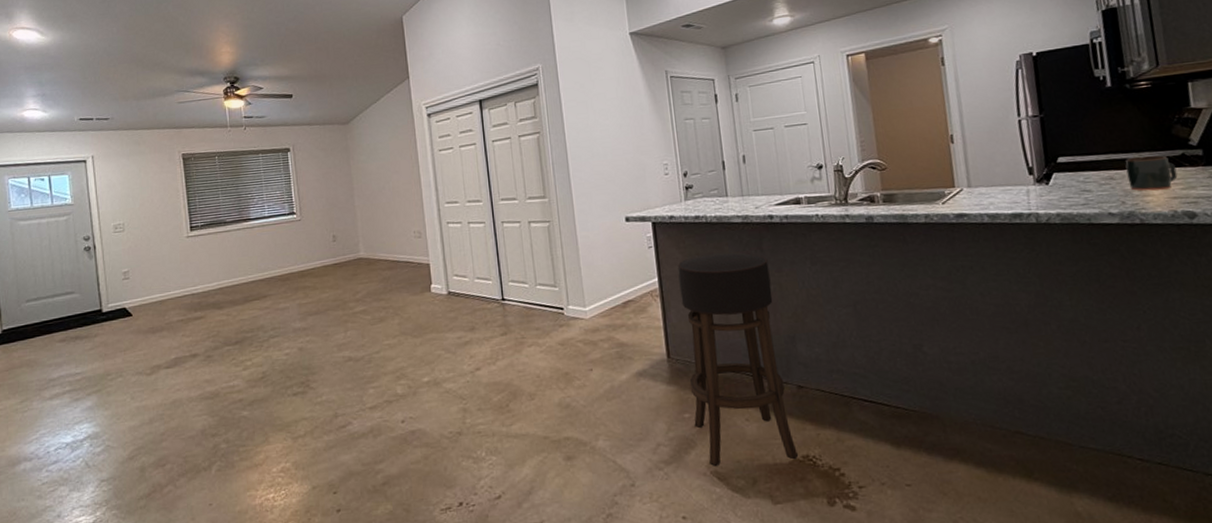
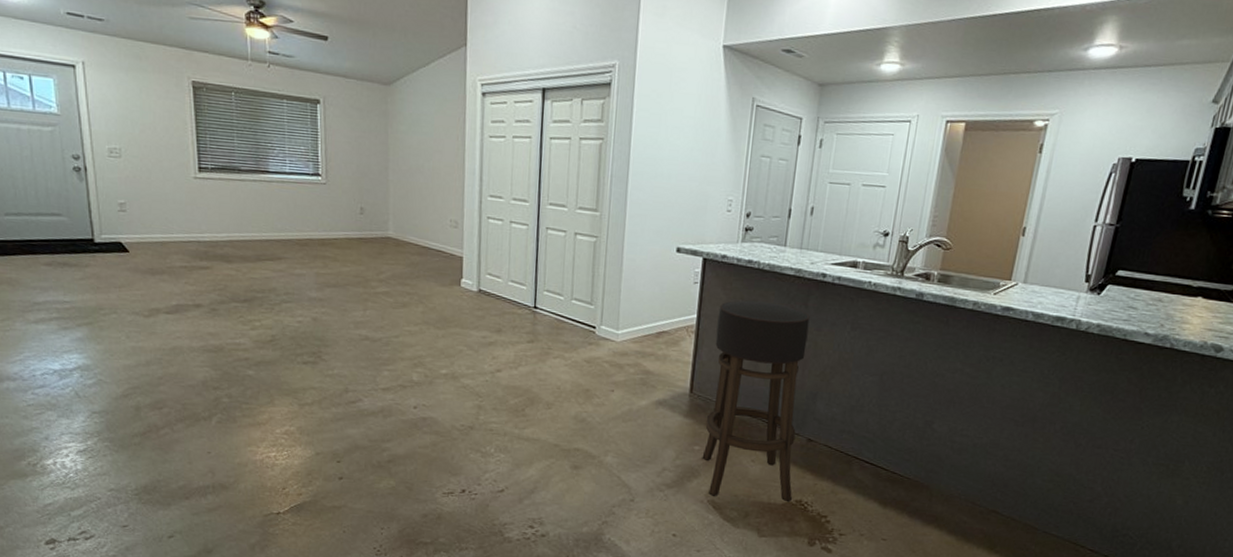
mug: present [1125,155,1178,191] -> none [1173,284,1223,321]

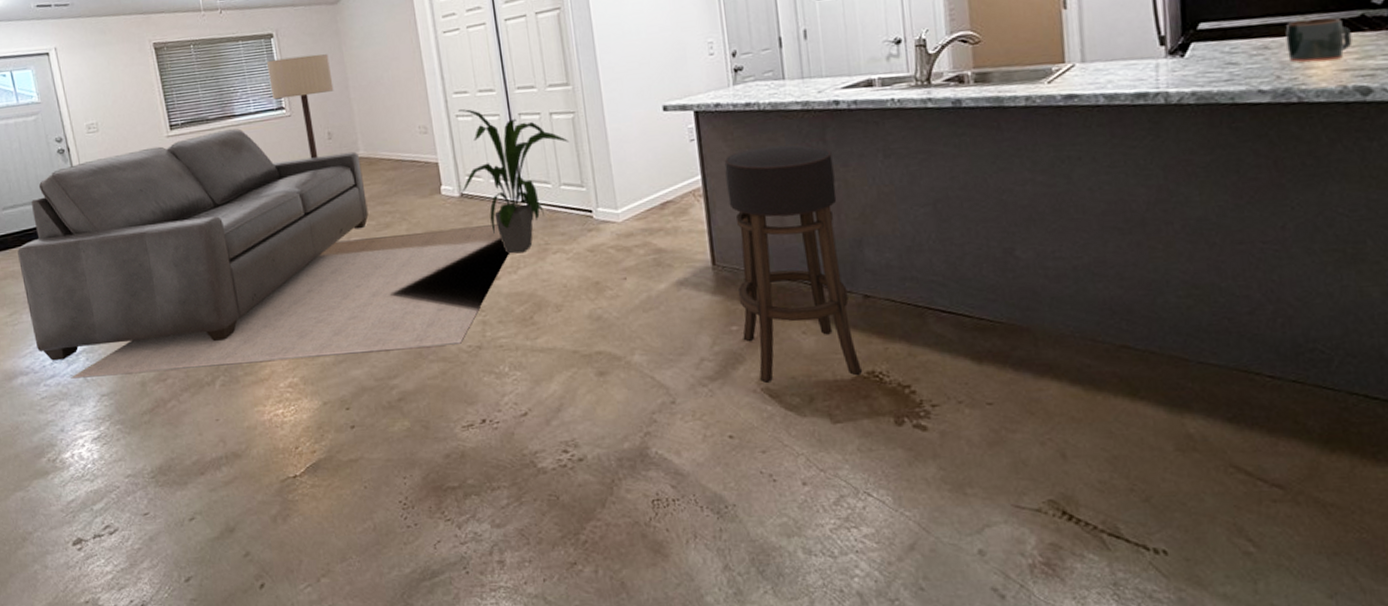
sofa: none [17,183,389,382] -> present [17,128,369,361]
area rug: none [61,310,515,422] -> present [71,224,511,379]
floor lamp: none [309,125,374,230] -> present [267,54,334,159]
house plant: none [479,212,588,353] -> present [459,109,570,254]
mug: none [1173,284,1223,321] -> present [1285,17,1352,63]

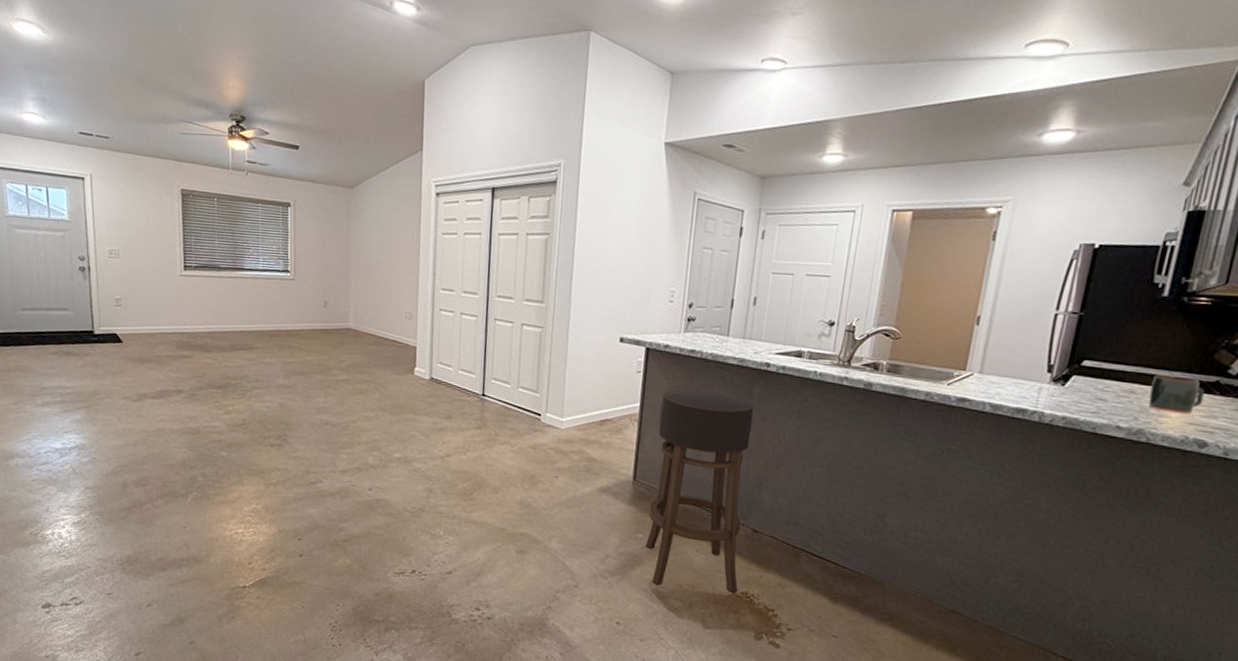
sofa: present [17,128,369,361] -> none [29,279,349,462]
area rug: present [71,224,511,379] -> none [61,397,464,504]
floor lamp: present [267,54,334,159] -> none [280,226,337,322]
house plant: present [459,109,570,254] -> none [431,305,534,439]

